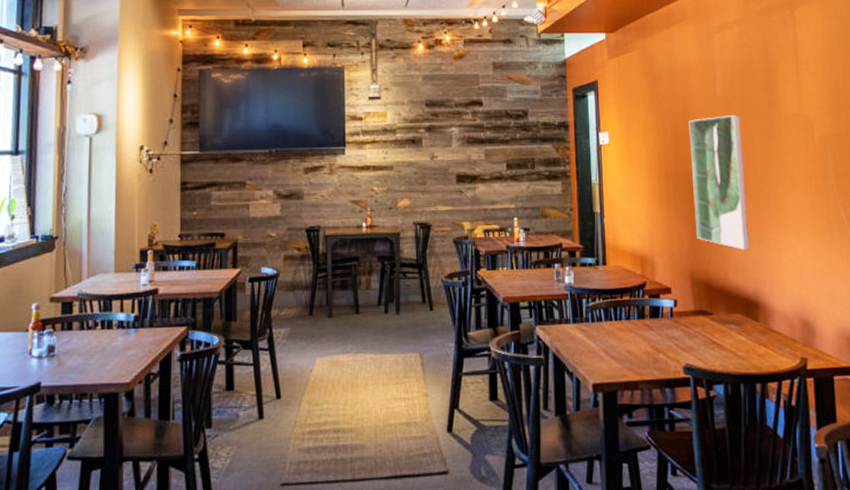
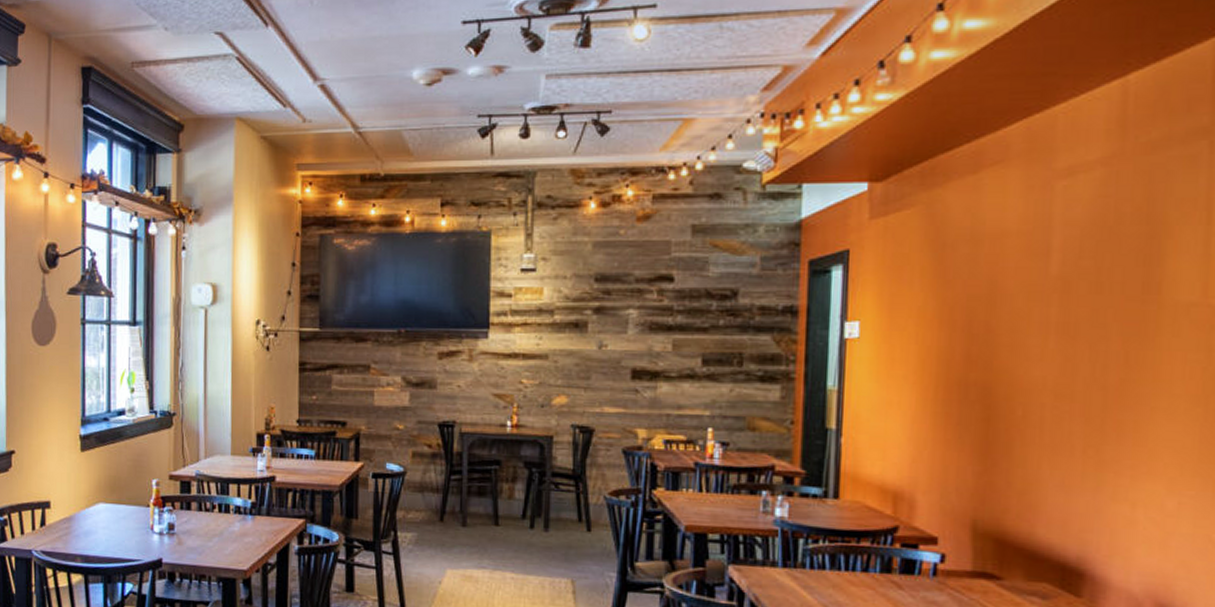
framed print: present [688,115,749,250] -> none [988,303,1087,497]

